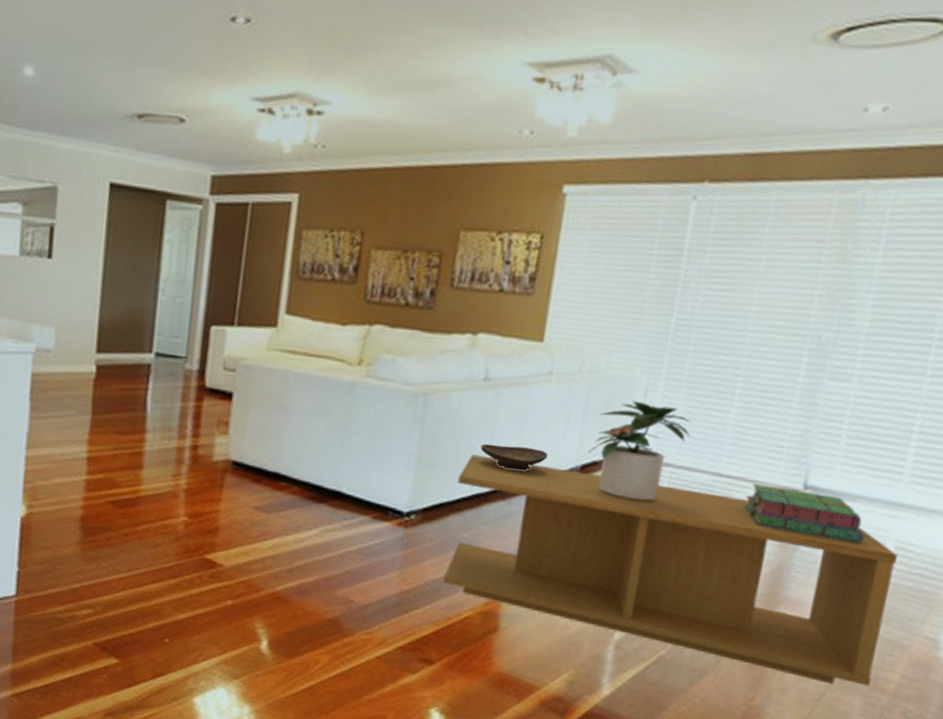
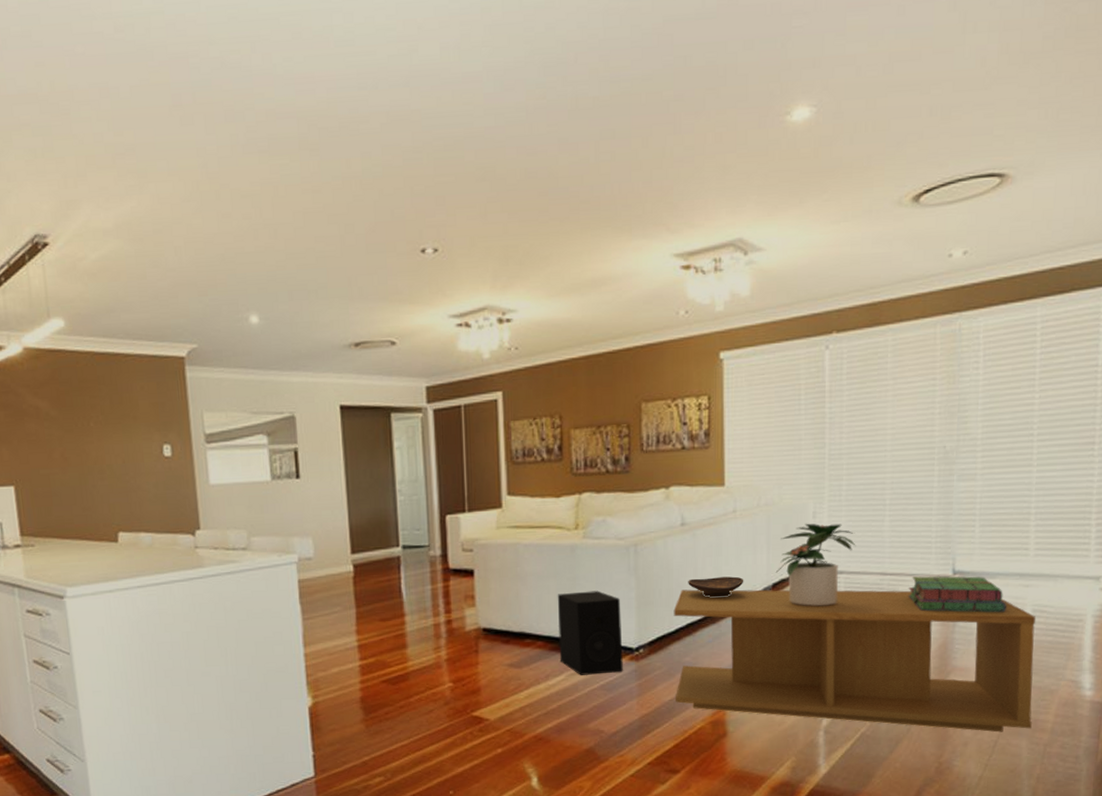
speaker: none [315,436,398,538] -> present [557,590,623,675]

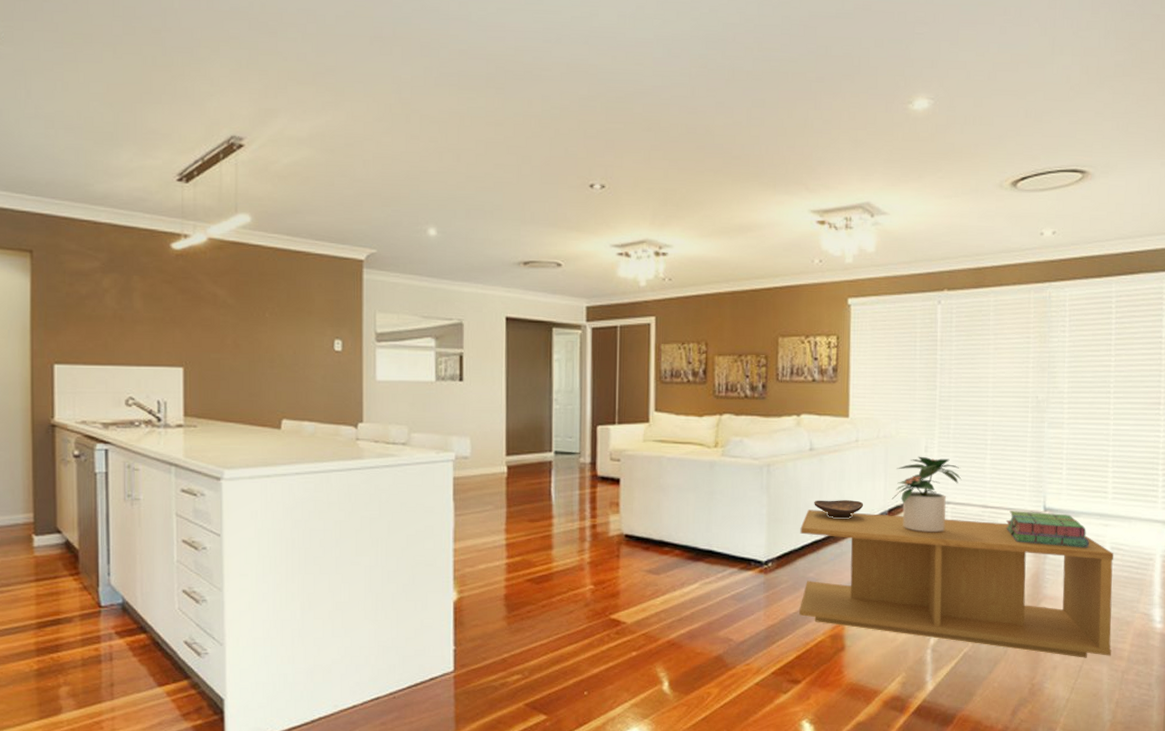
speaker: present [557,590,623,675] -> none [695,505,753,585]

